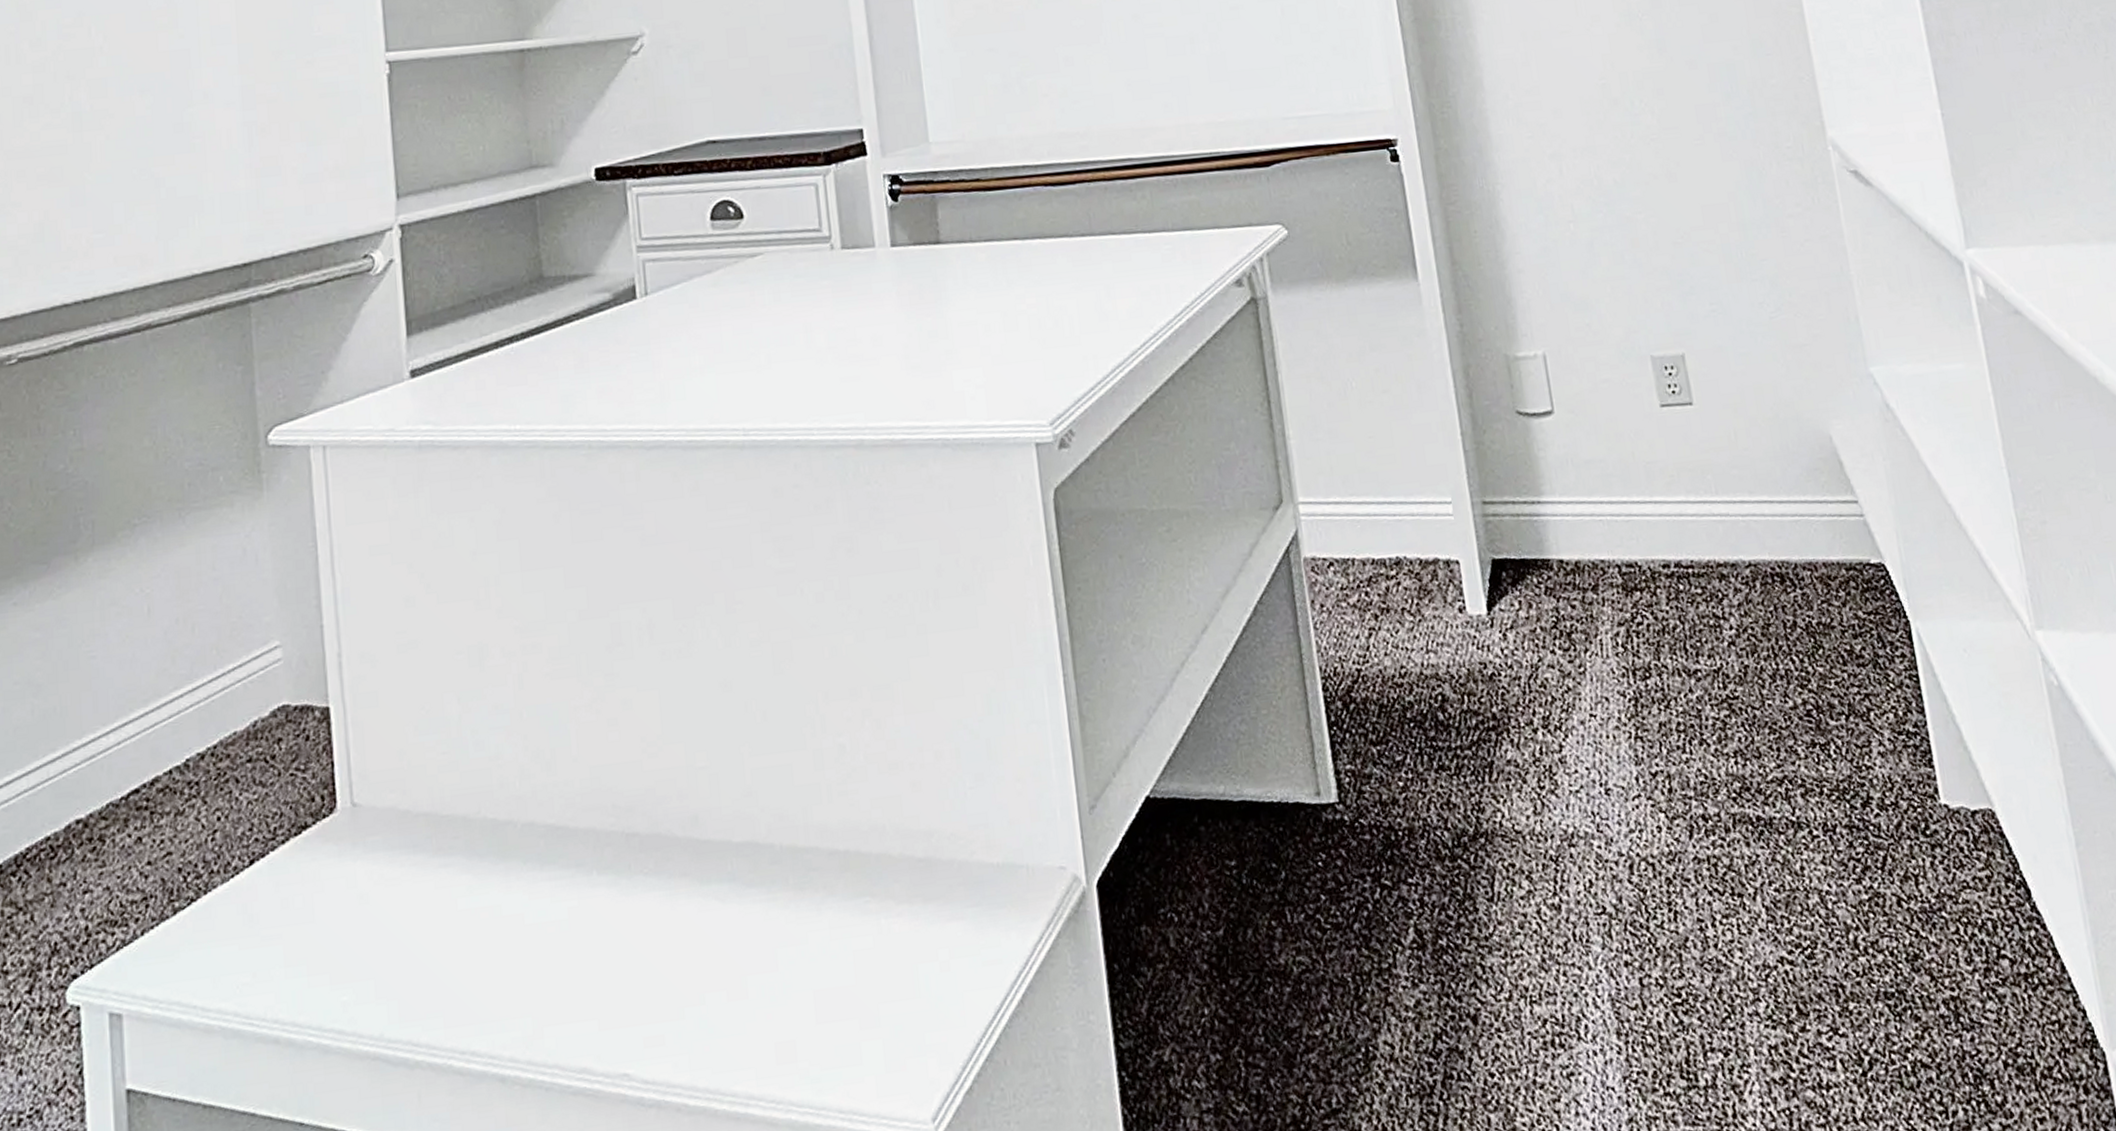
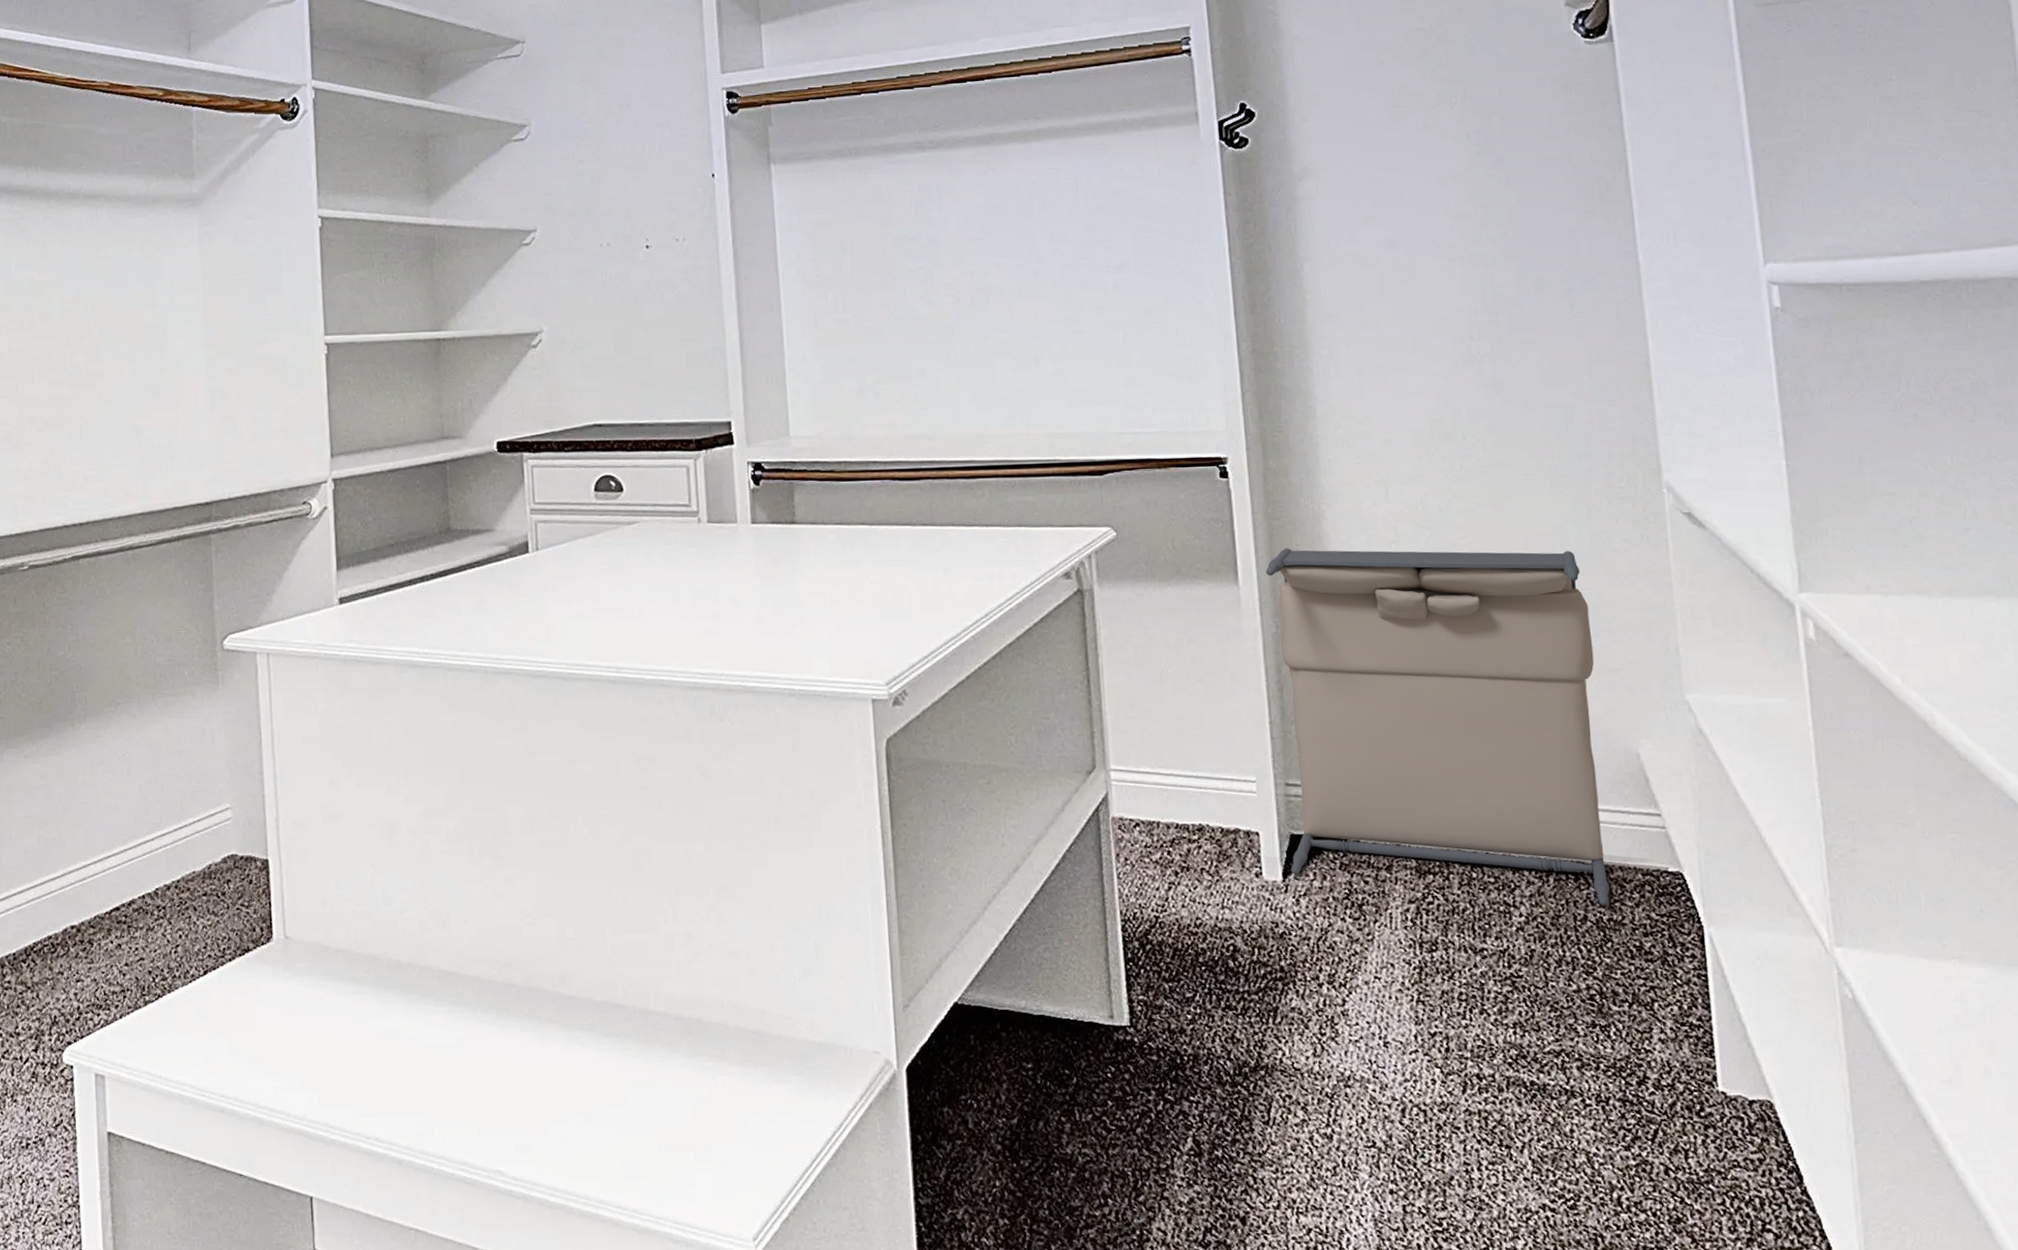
laundry hamper: none [1445,219,1817,609] -> present [1265,548,1610,906]

